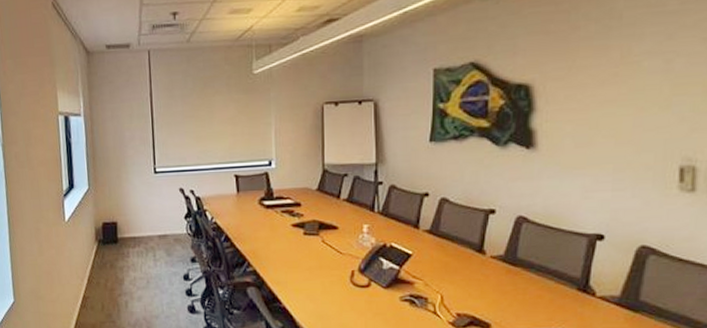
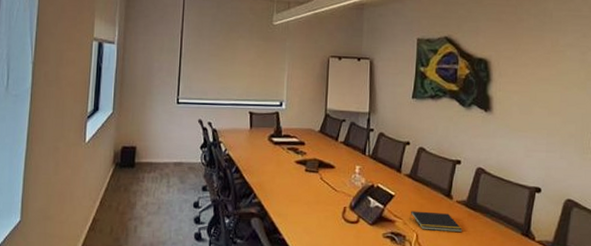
notepad: none [432,270,500,292] -> present [409,211,463,233]

